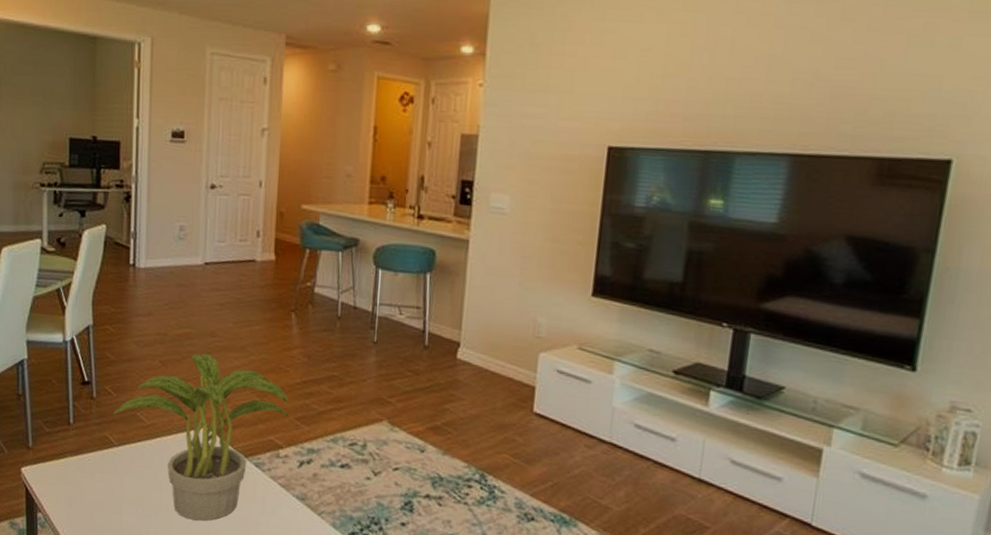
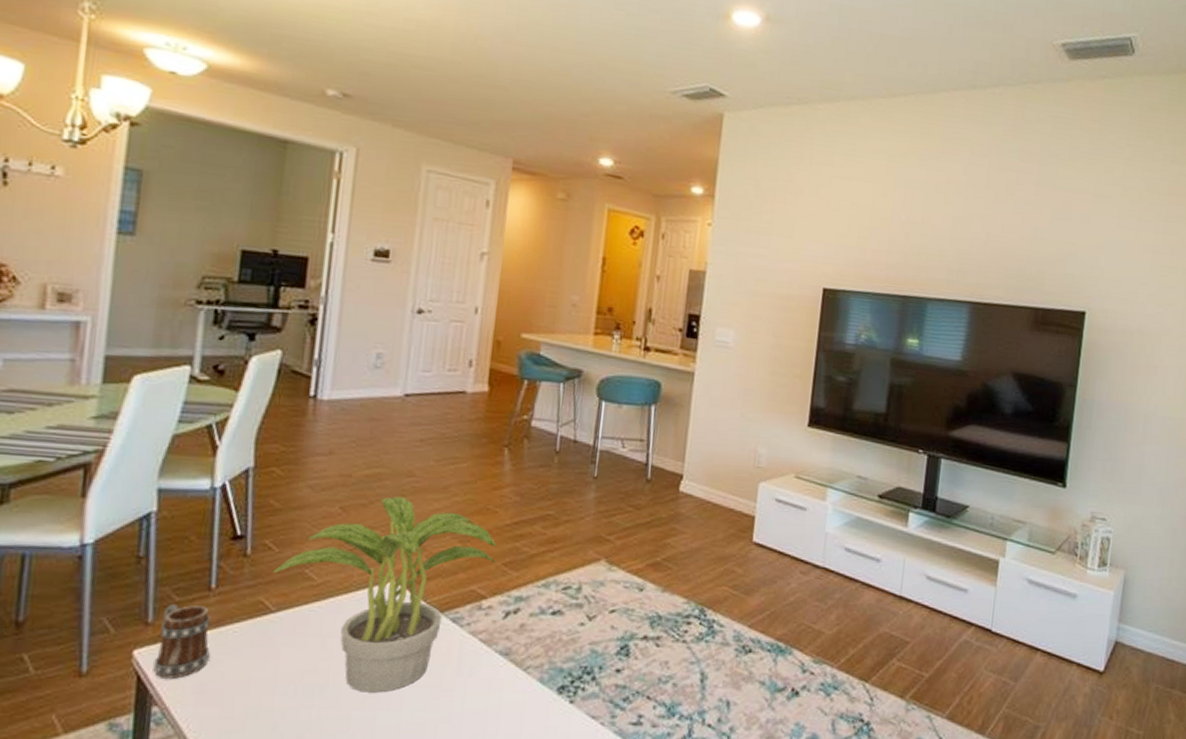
mug: none [36,433,73,493] -> present [153,603,211,679]

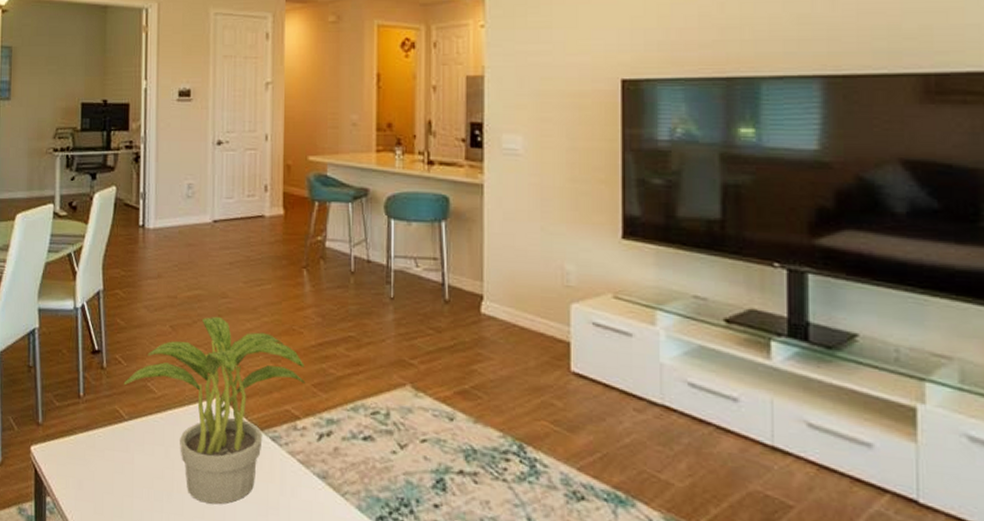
mug: present [153,603,211,679] -> none [45,407,83,474]

